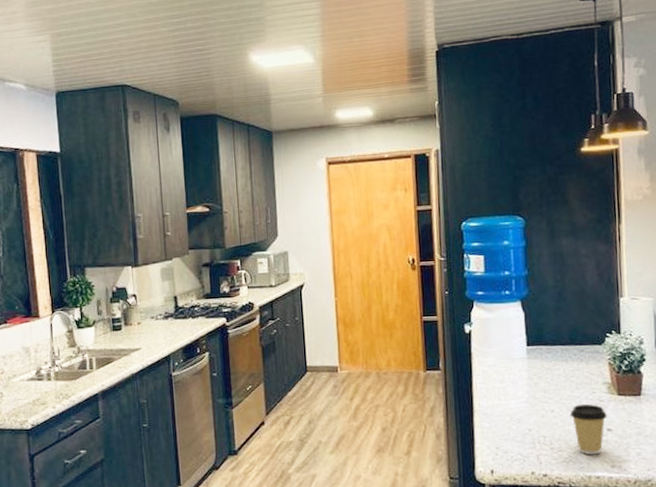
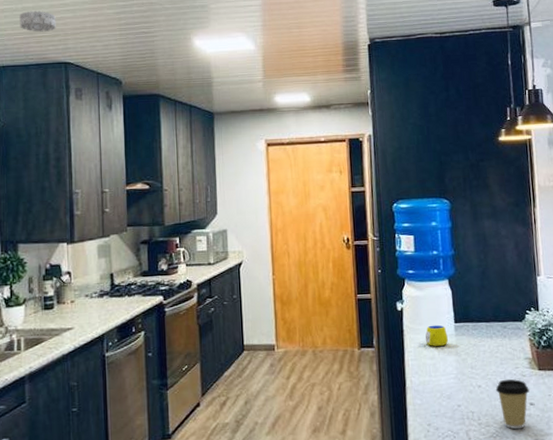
smoke detector: none [75,32,112,55] -> present [19,11,56,32]
mug: none [492,347,519,370] -> present [423,325,448,347]

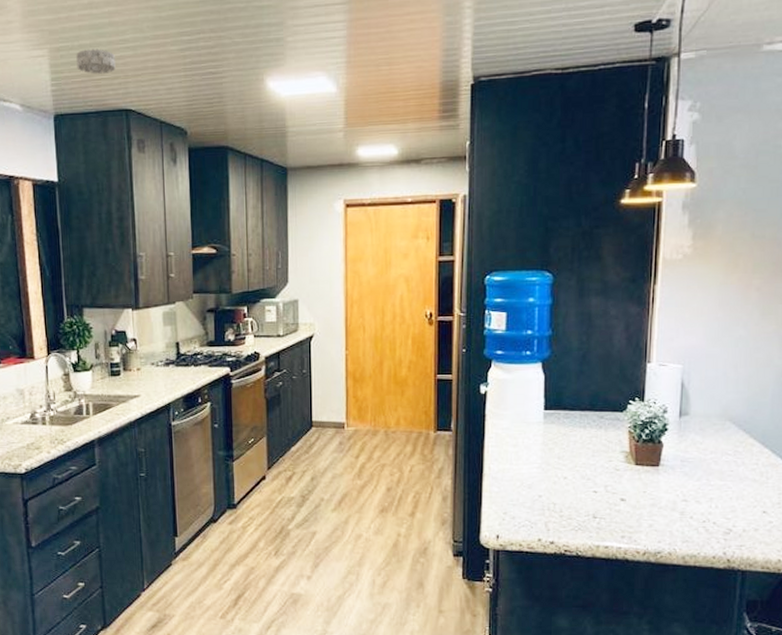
mug: present [423,325,448,347] -> none [506,411,535,433]
coffee cup: present [495,379,529,430] -> none [583,472,622,525]

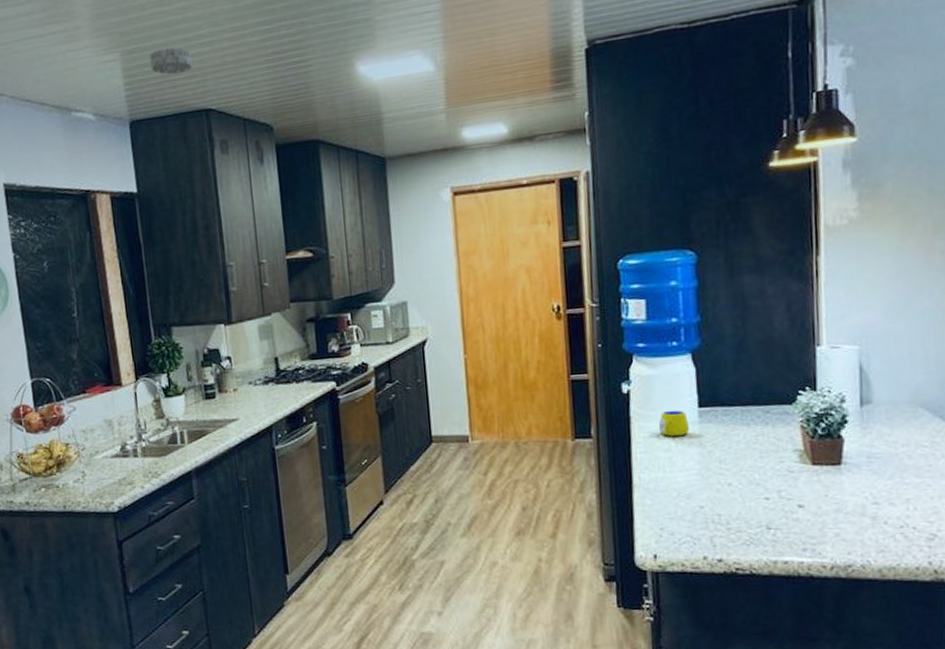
mug: none [506,411,535,433] -> present [656,410,689,437]

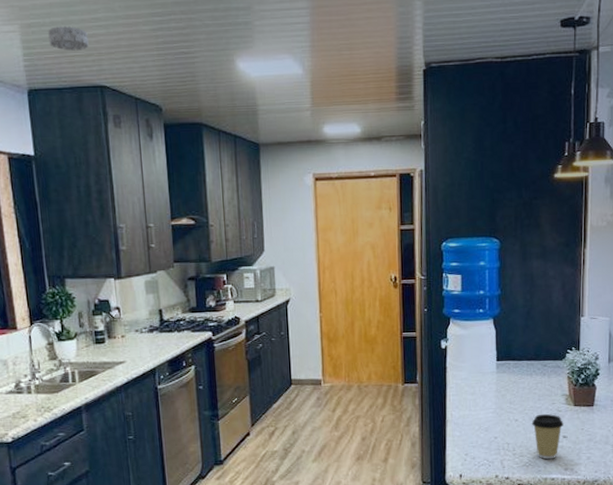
mug: present [656,410,689,437] -> none [465,362,489,383]
coffee cup: none [751,475,798,537] -> present [531,413,563,460]

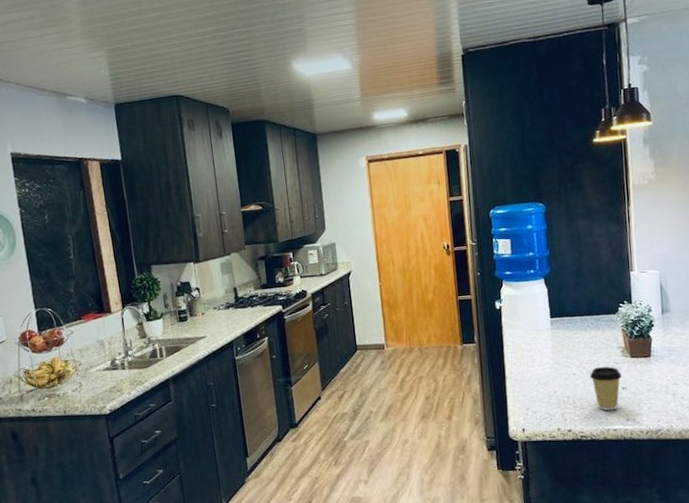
smoke detector: present [48,26,89,51] -> none [130,47,165,69]

